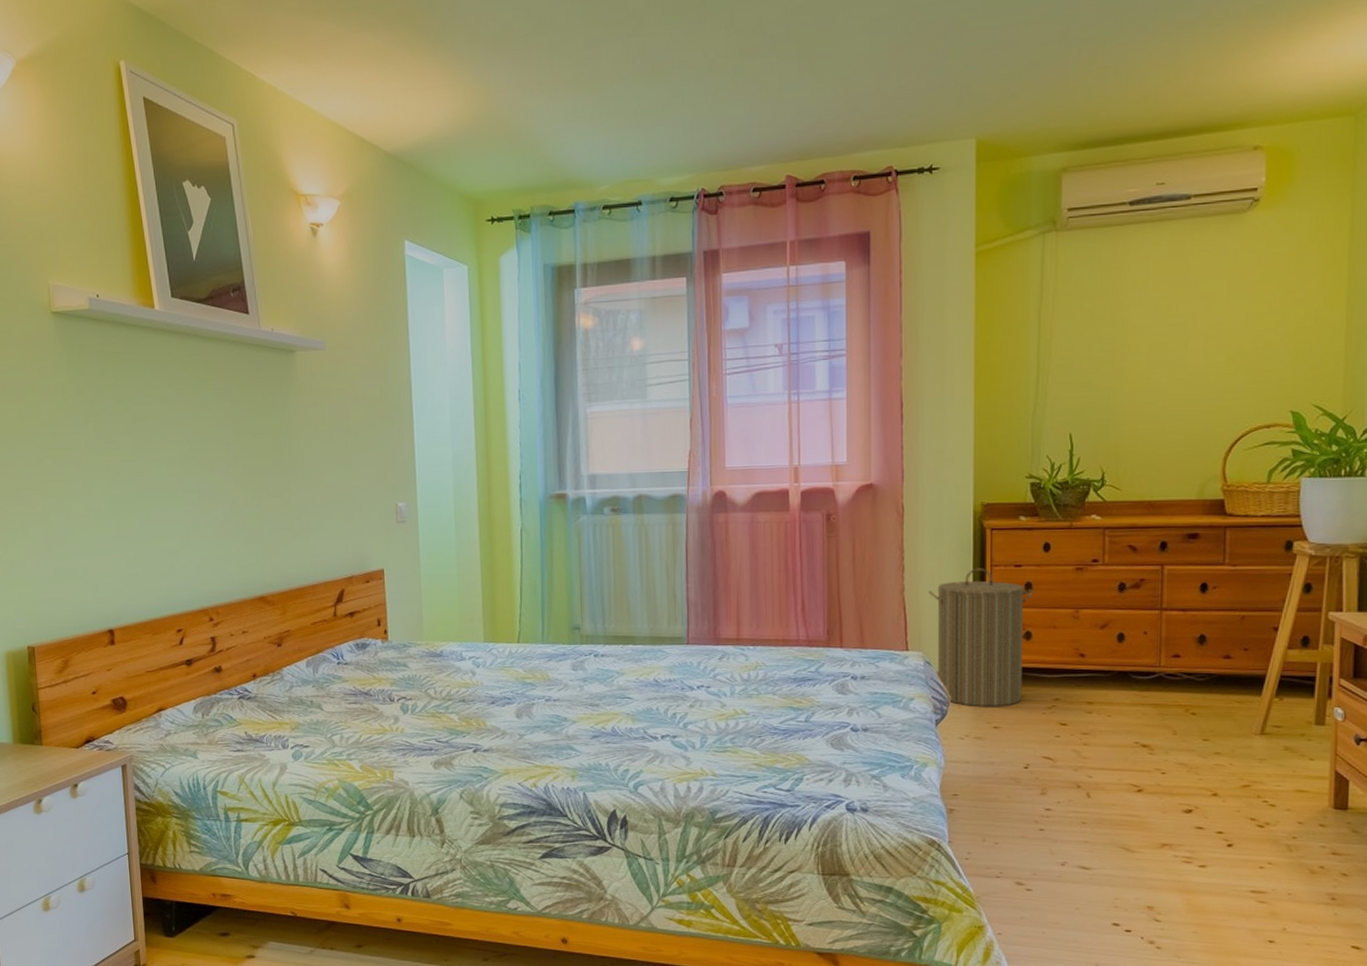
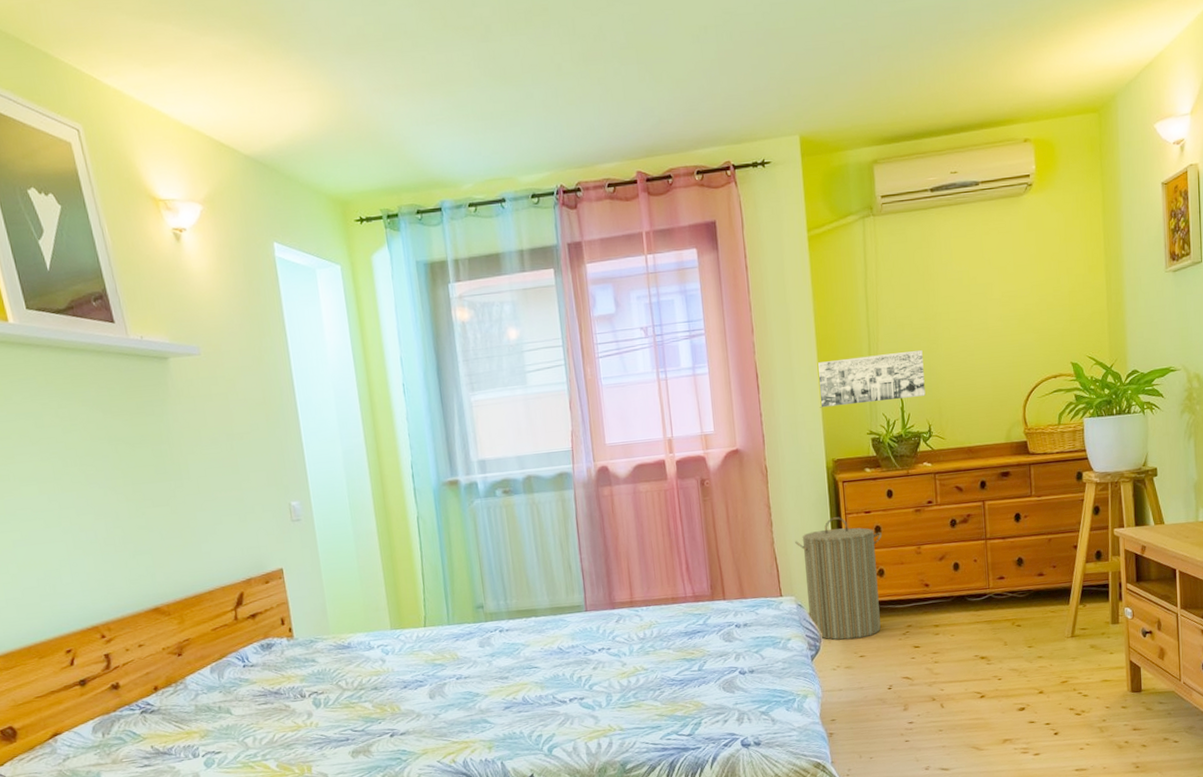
wall art: none [972,385,1102,445] -> present [818,349,926,408]

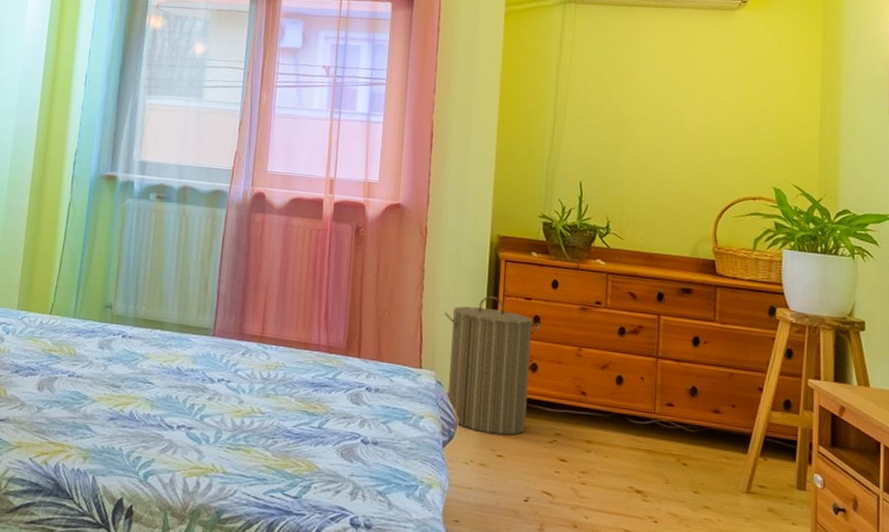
wall art: present [818,349,926,408] -> none [492,134,610,190]

